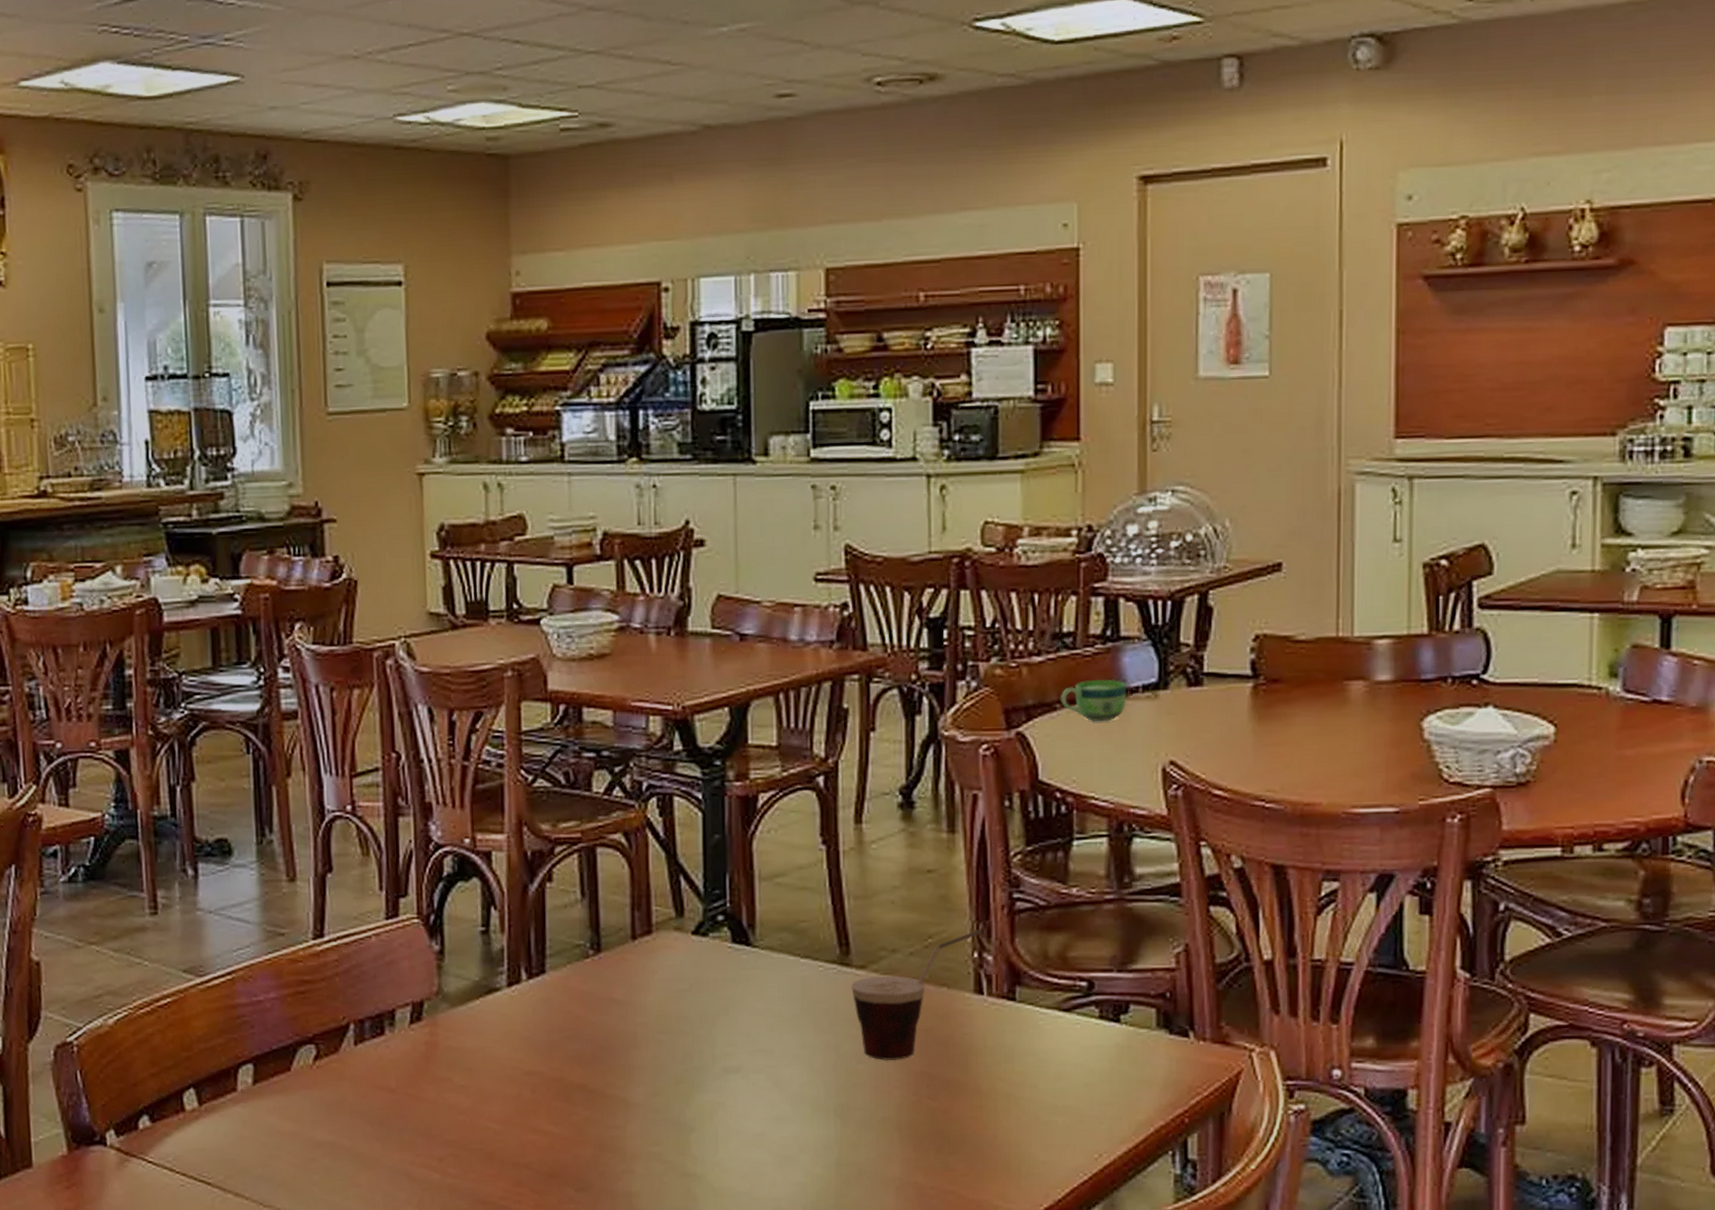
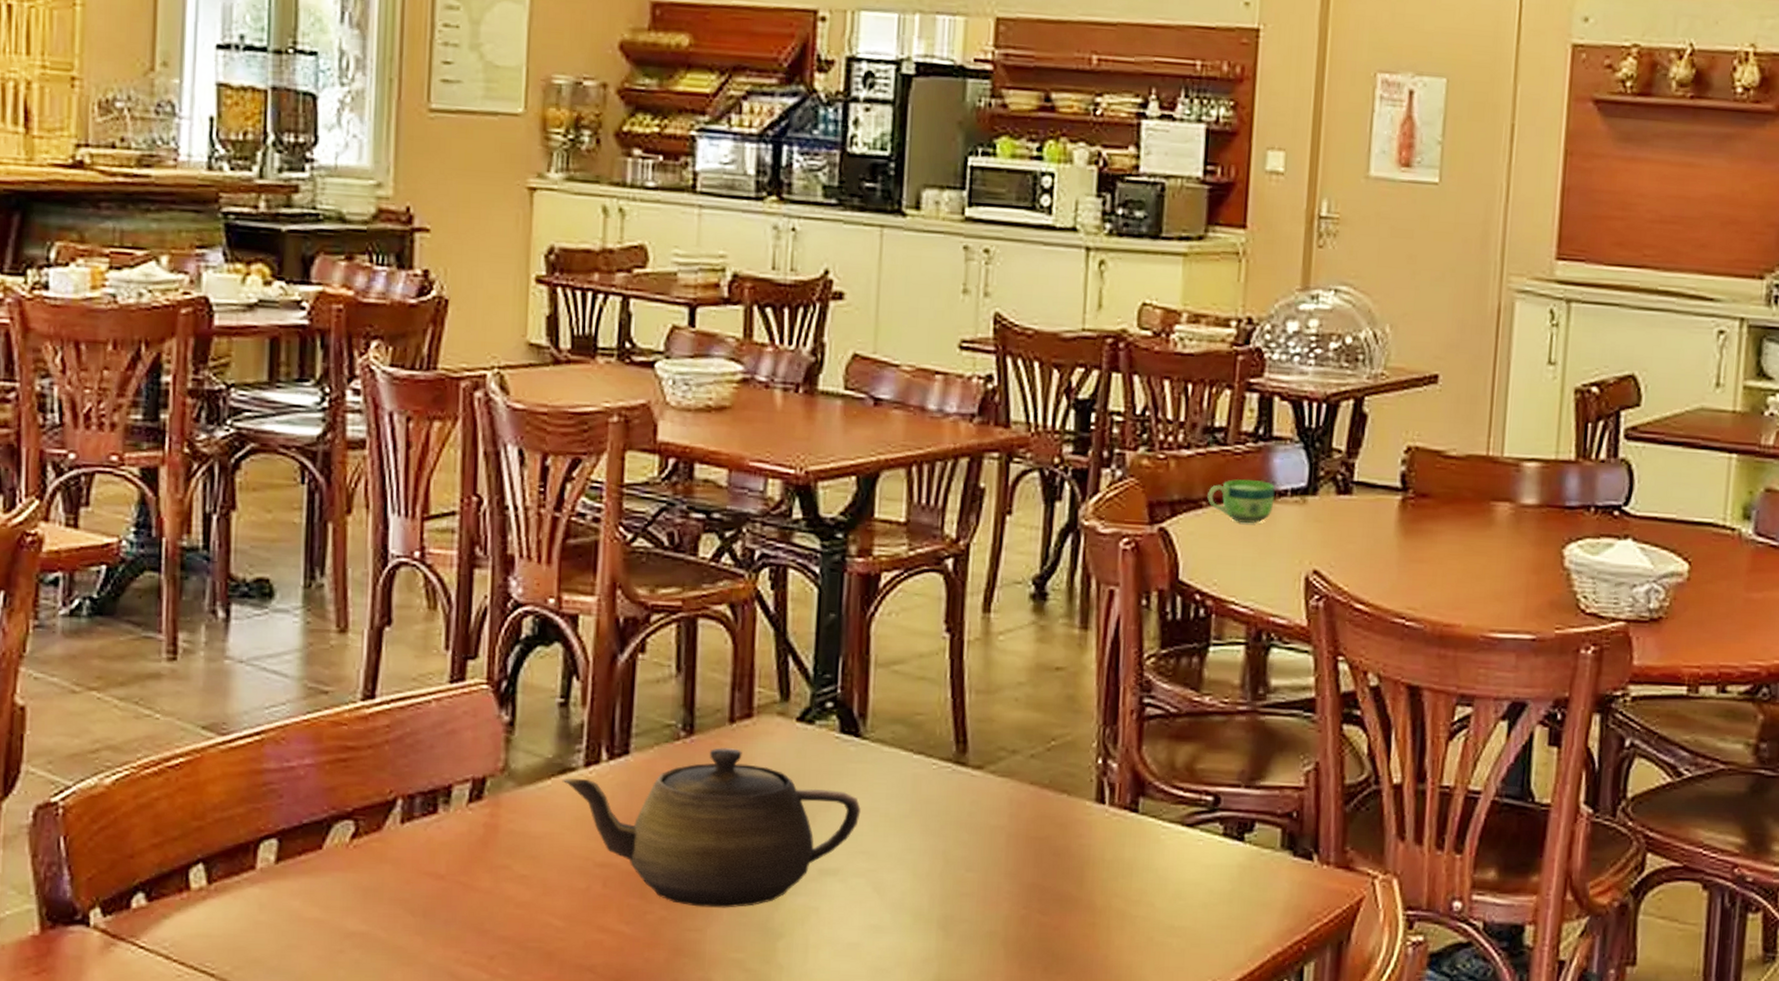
teapot: none [489,963,756,1107] -> present [562,748,861,908]
cup: present [851,928,983,1061] -> none [965,733,1109,871]

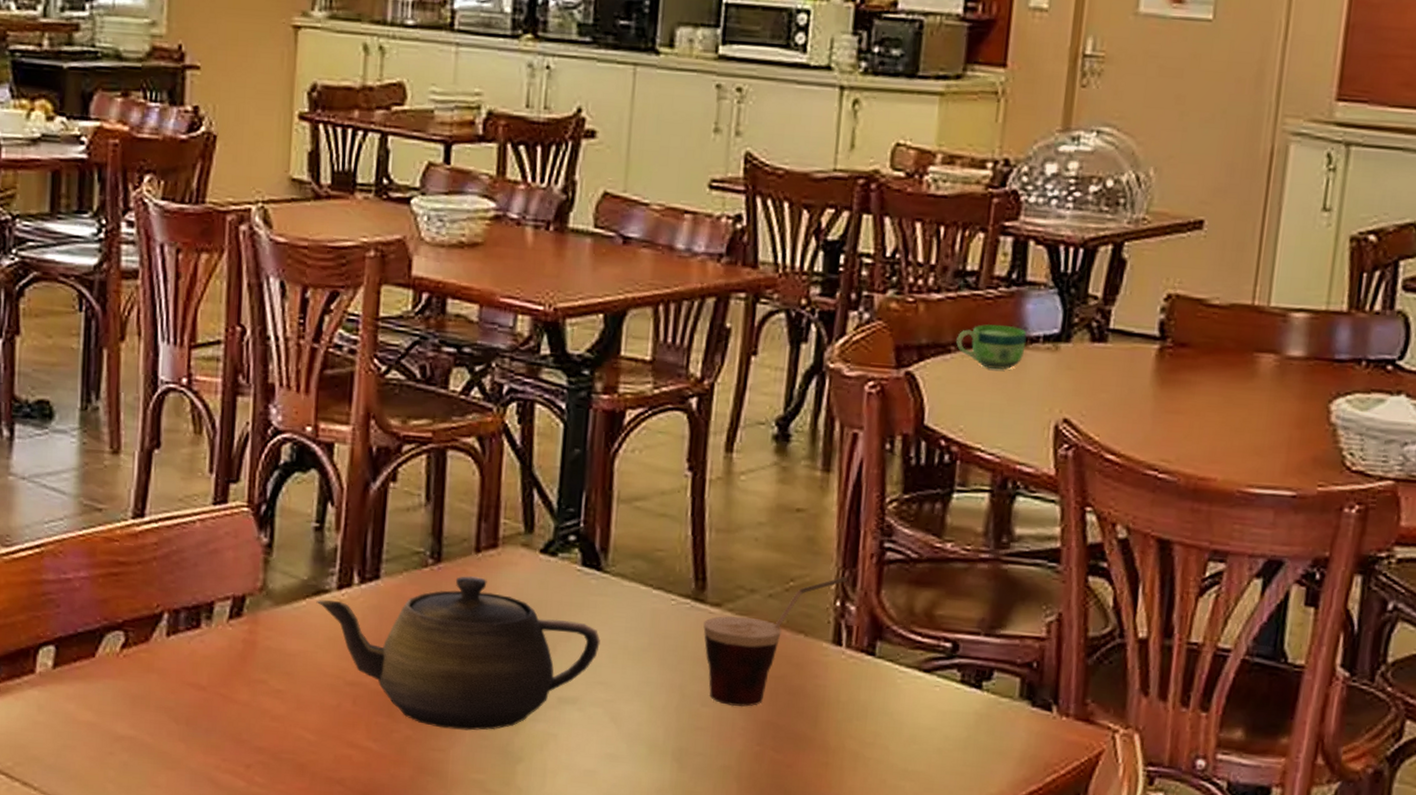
cup: none [965,733,1109,871] -> present [703,576,848,707]

